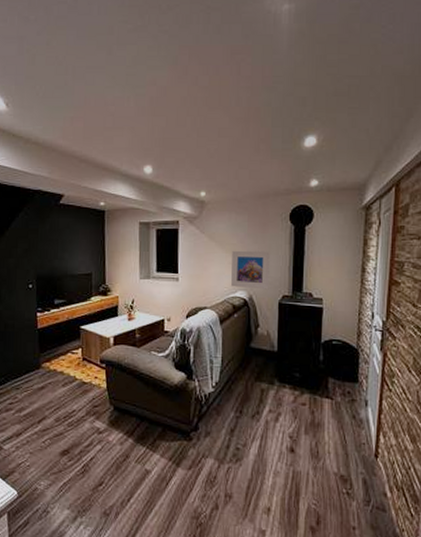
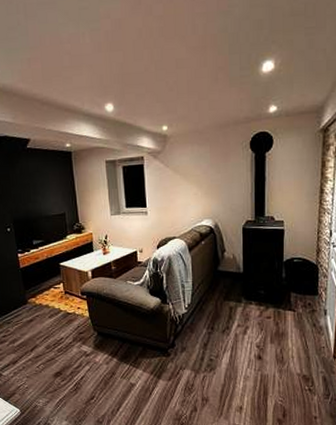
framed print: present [231,250,270,290] -> none [196,179,233,217]

